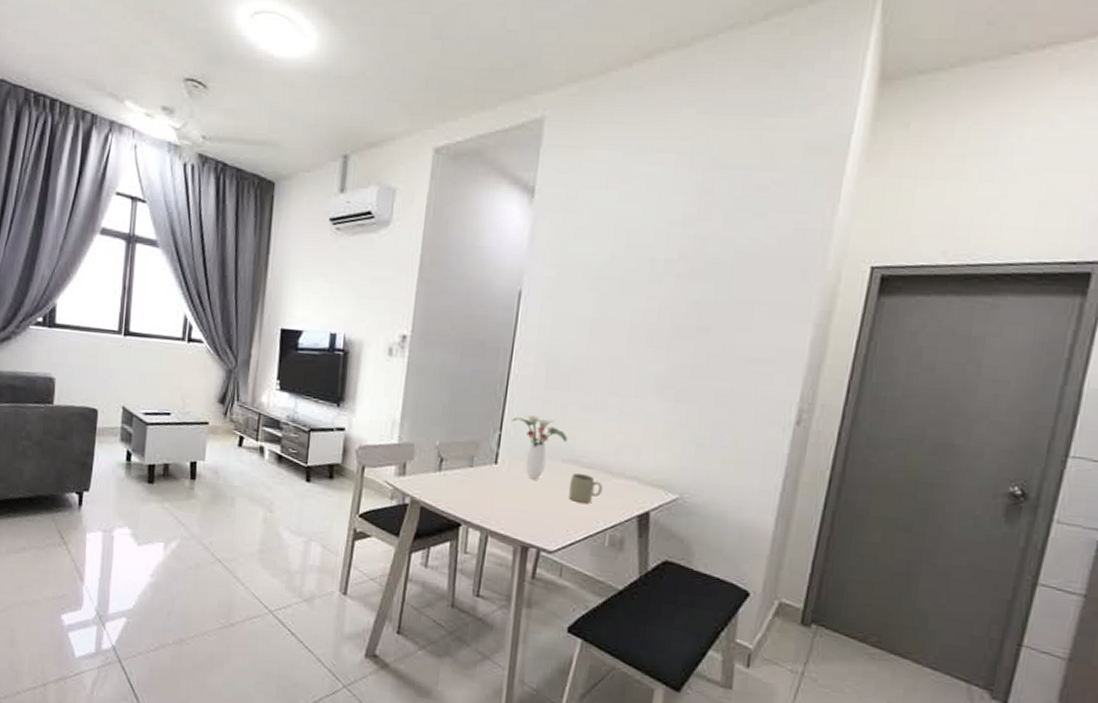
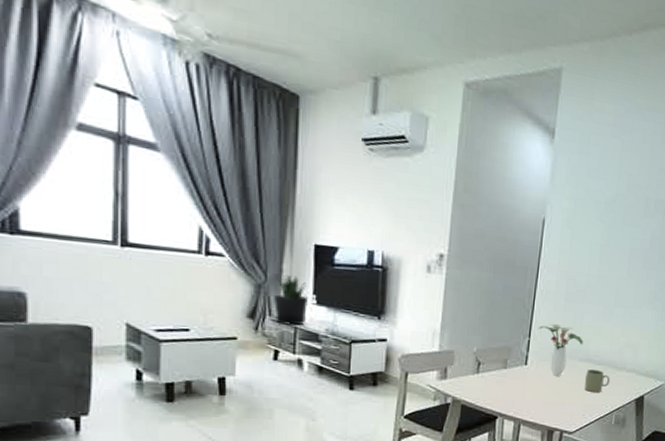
planter: none [242,360,272,412] -> present [274,274,308,326]

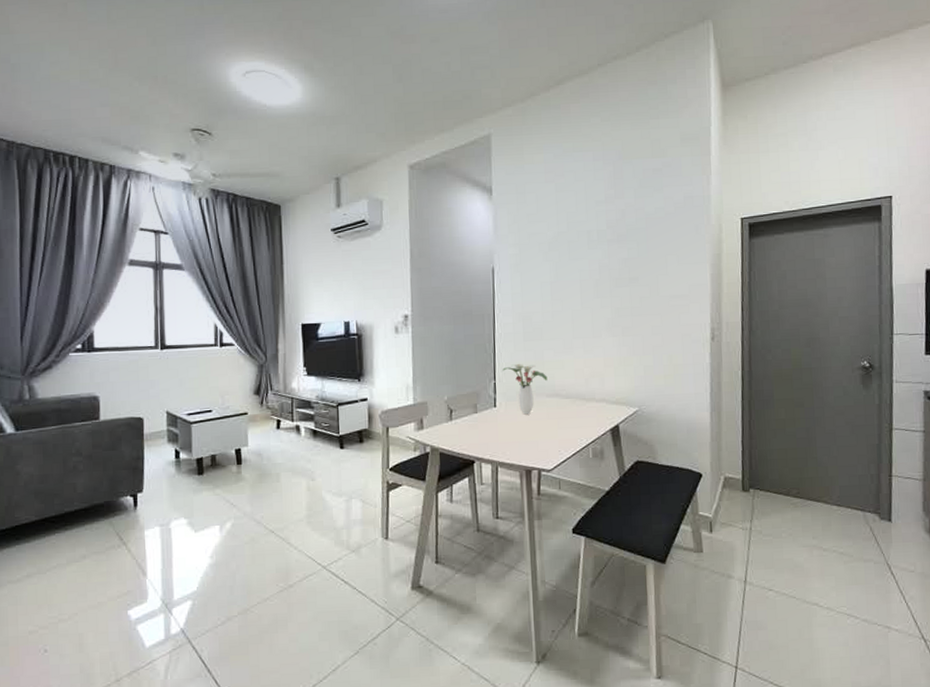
planter: present [274,274,308,326] -> none [274,353,300,397]
mug: present [584,370,610,392] -> none [554,404,580,427]

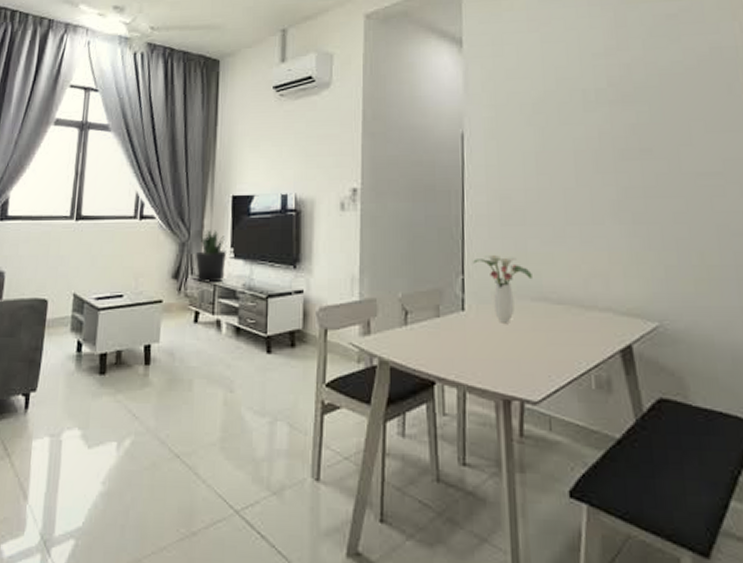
planter: none [274,353,300,397] -> present [196,230,226,283]

